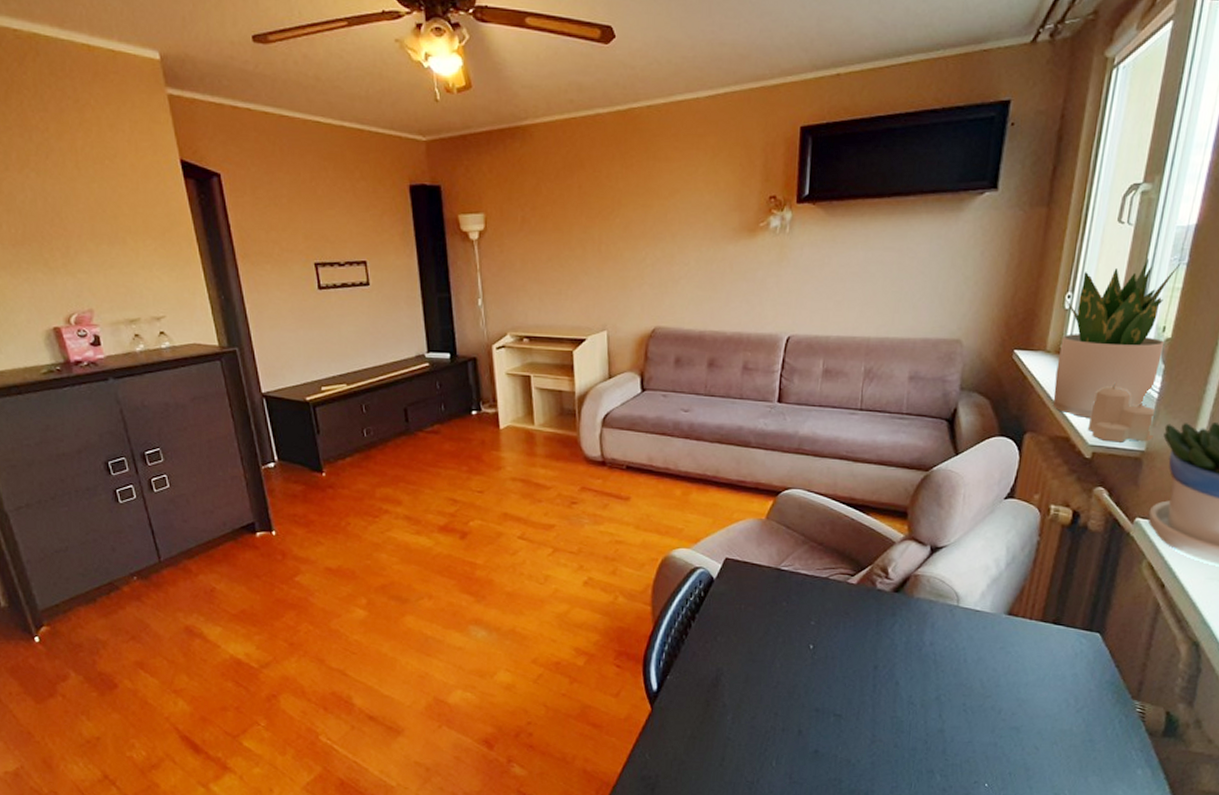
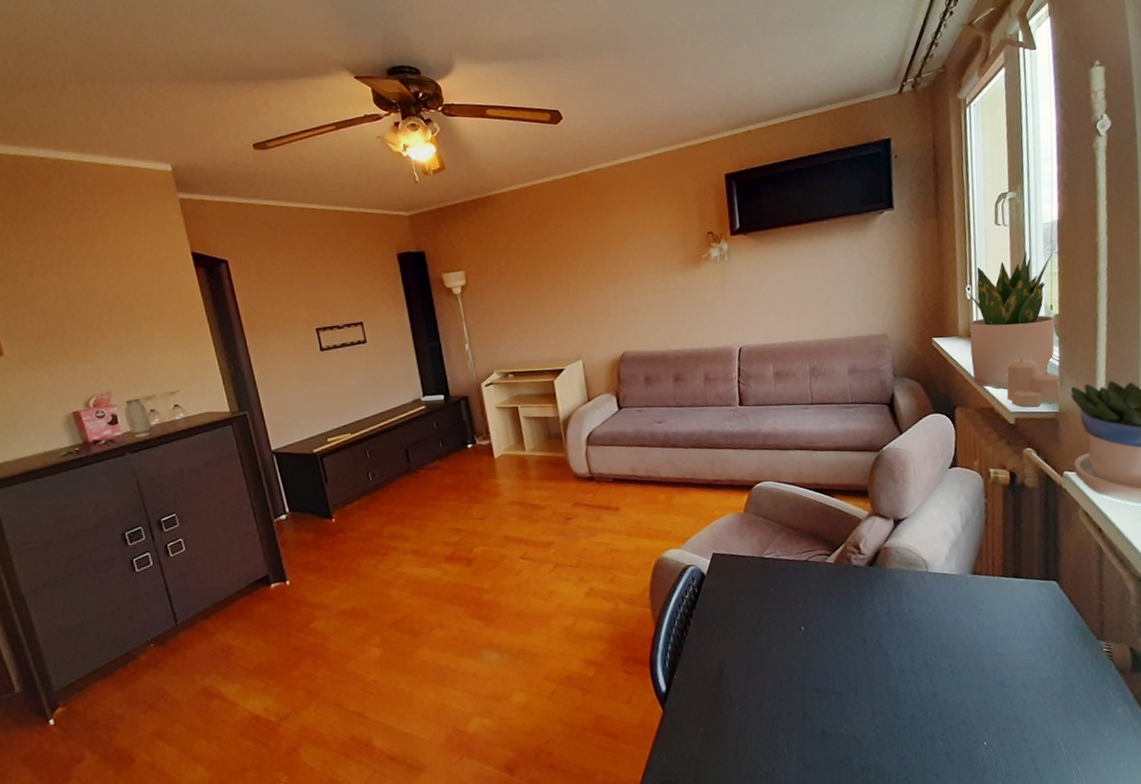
vase: none [106,321,135,364] -> present [124,399,151,438]

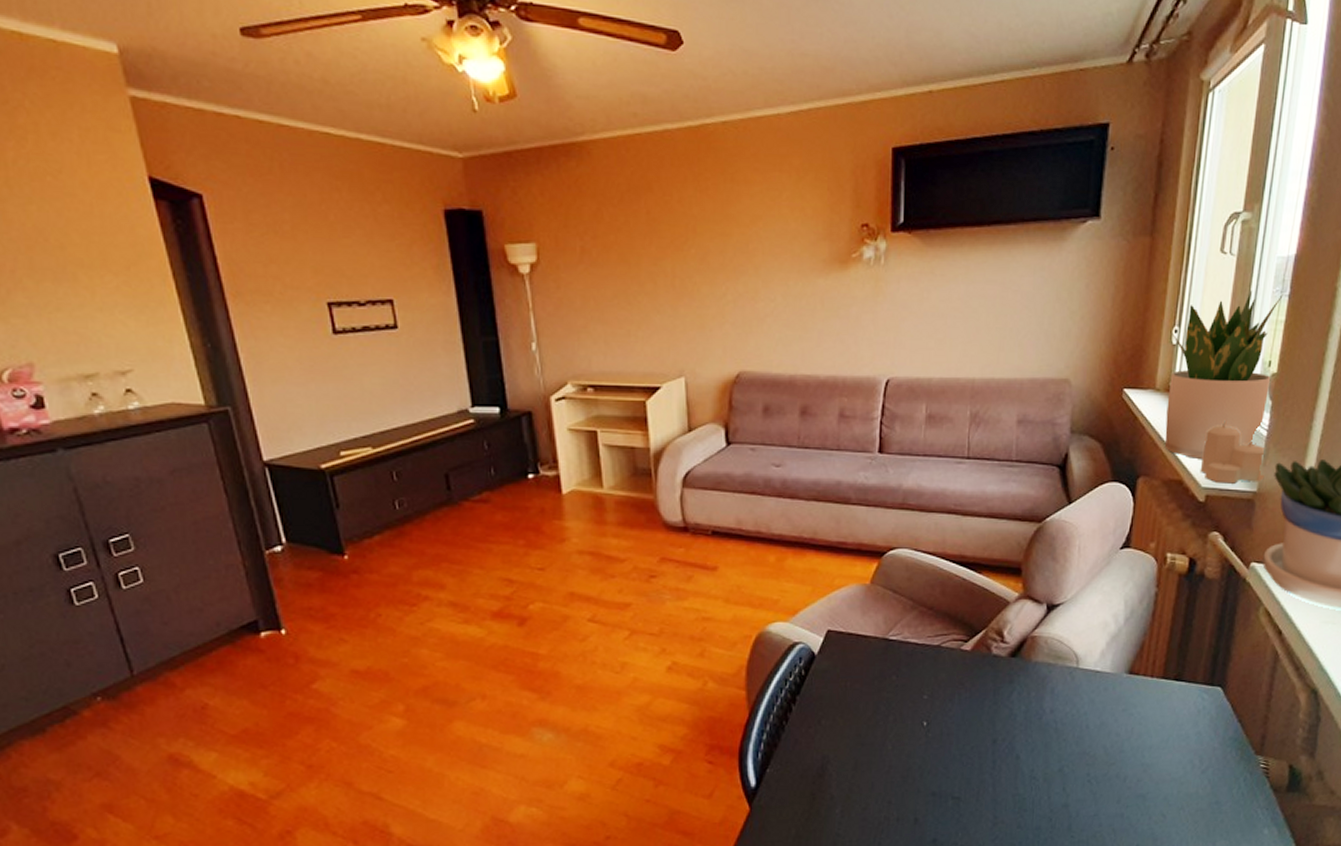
vase: present [124,399,151,438] -> none [53,377,93,430]

